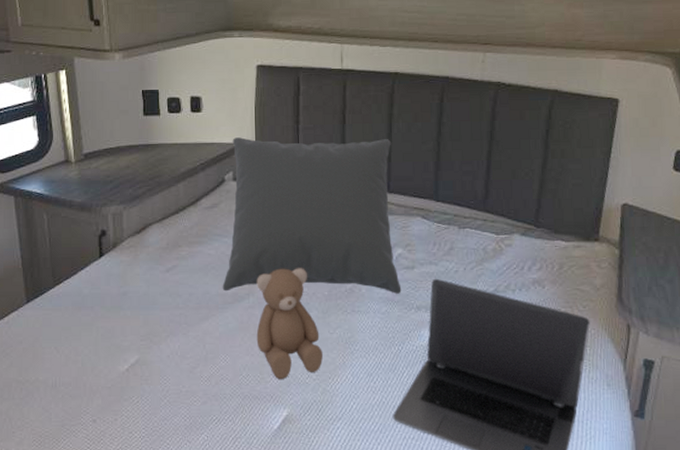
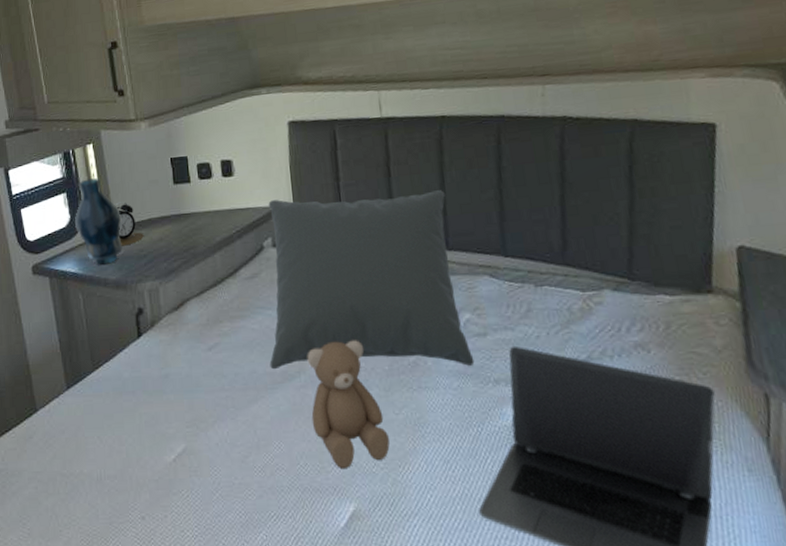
vase: none [44,104,91,187] -> present [75,178,124,265]
alarm clock: none [83,128,111,171] -> present [114,201,144,246]

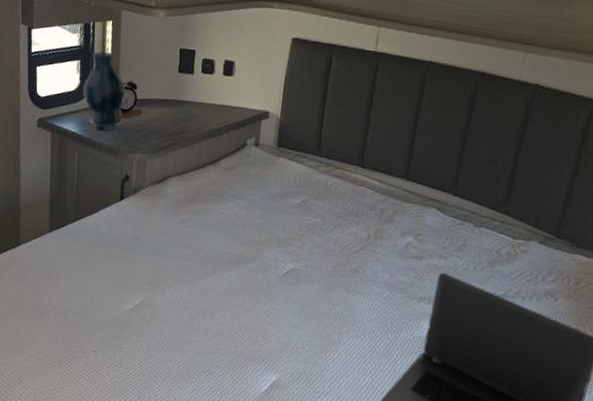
cushion: present [268,190,475,370] -> none [230,105,416,282]
teddy bear: present [307,340,390,468] -> none [256,237,319,345]

